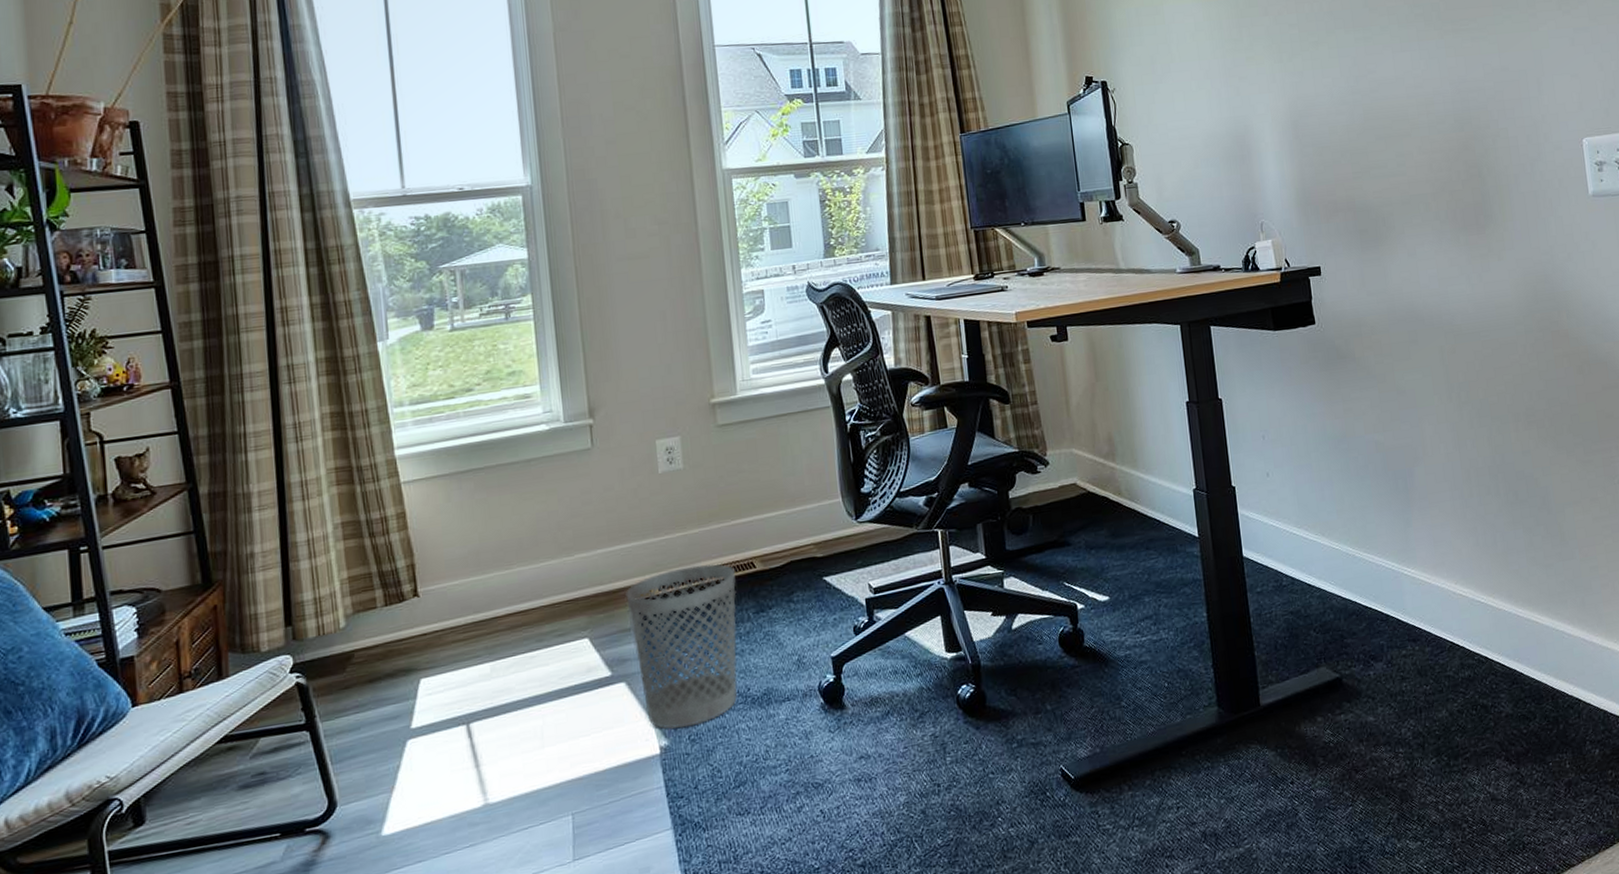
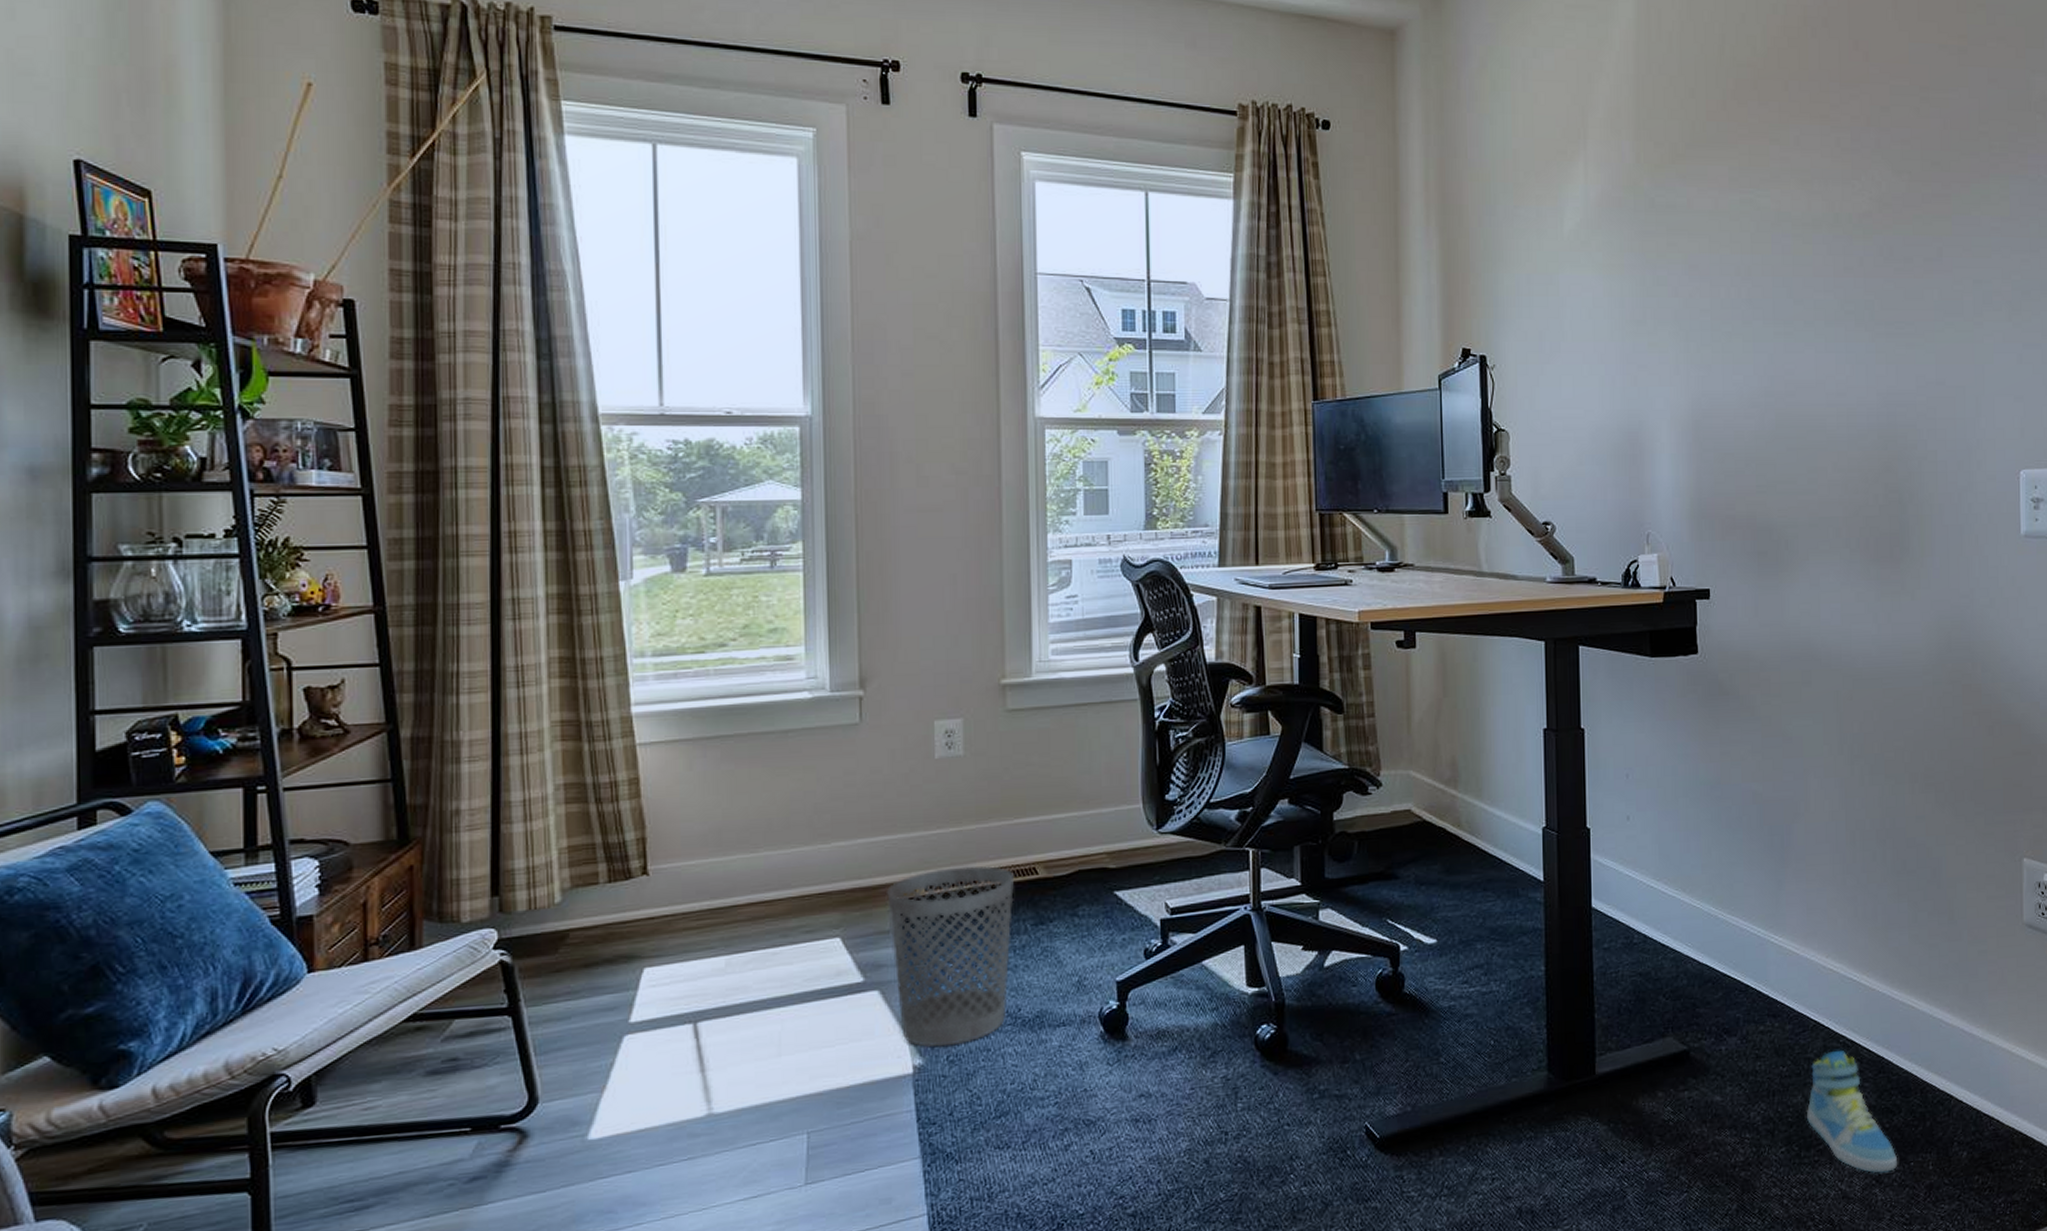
sneaker: none [1451,666,1538,776] -> present [1807,1049,1898,1174]

